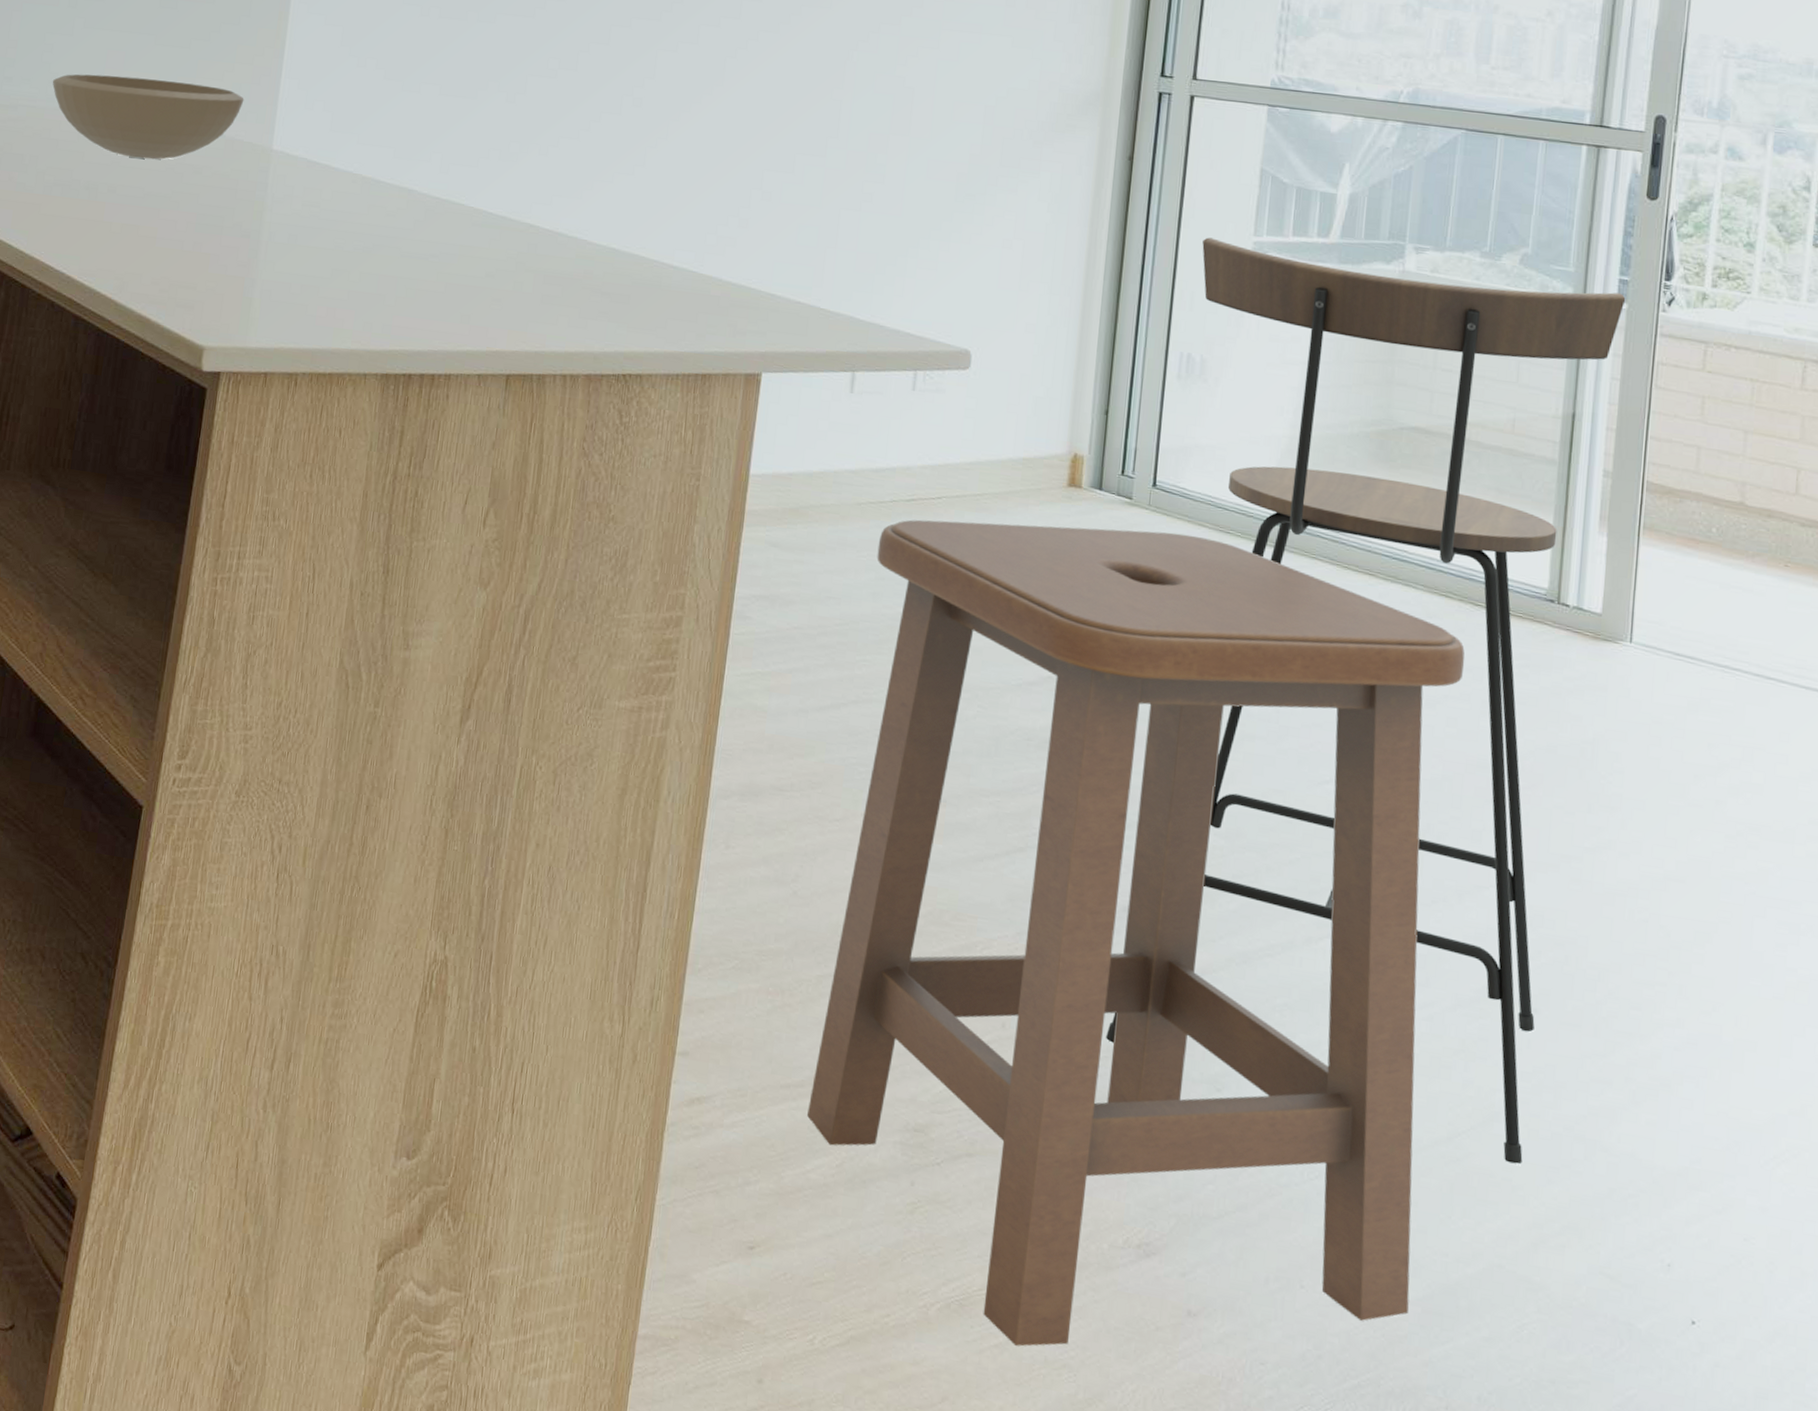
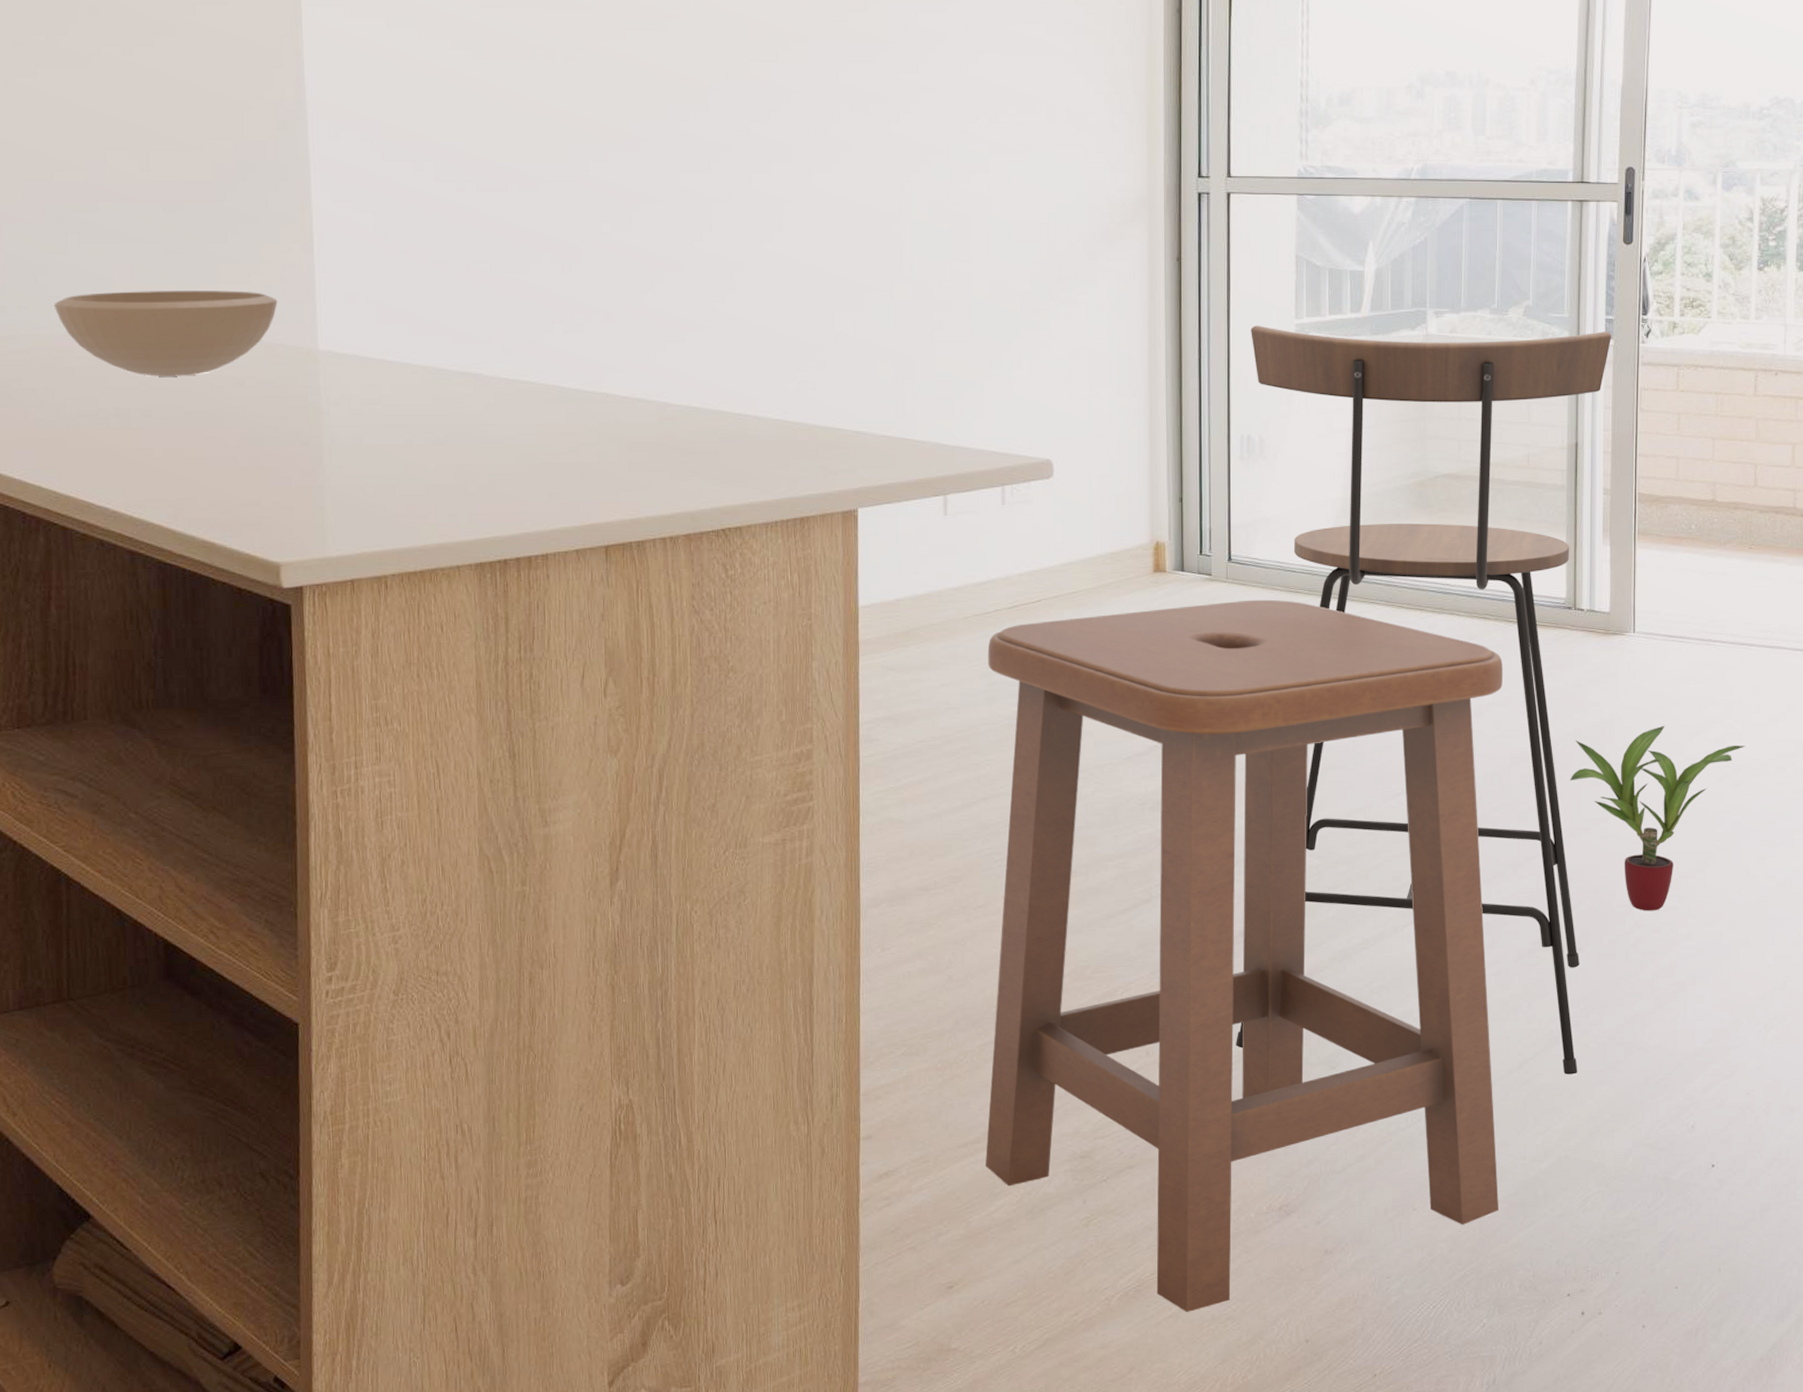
potted plant: none [1537,757,1767,983] -> present [1570,725,1745,911]

